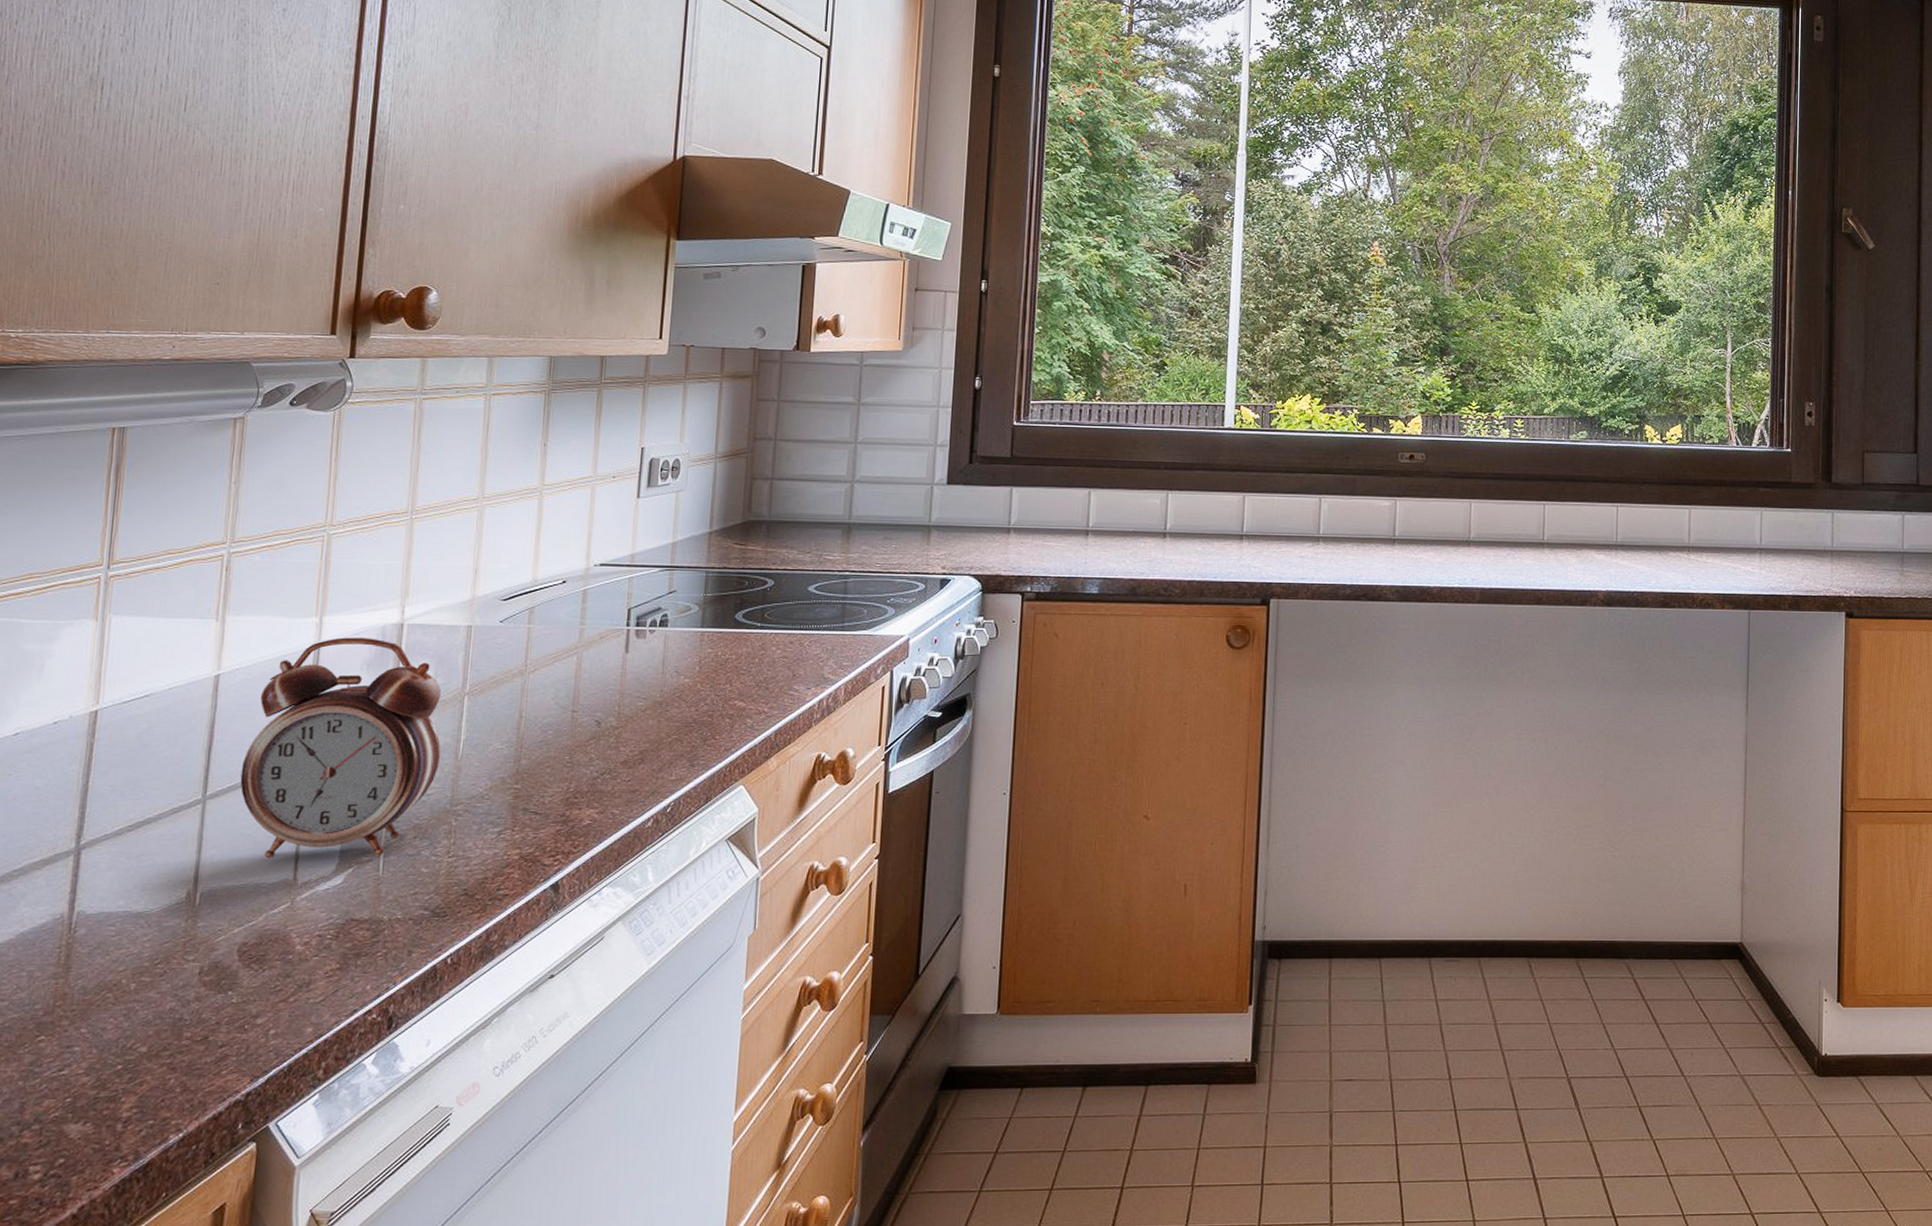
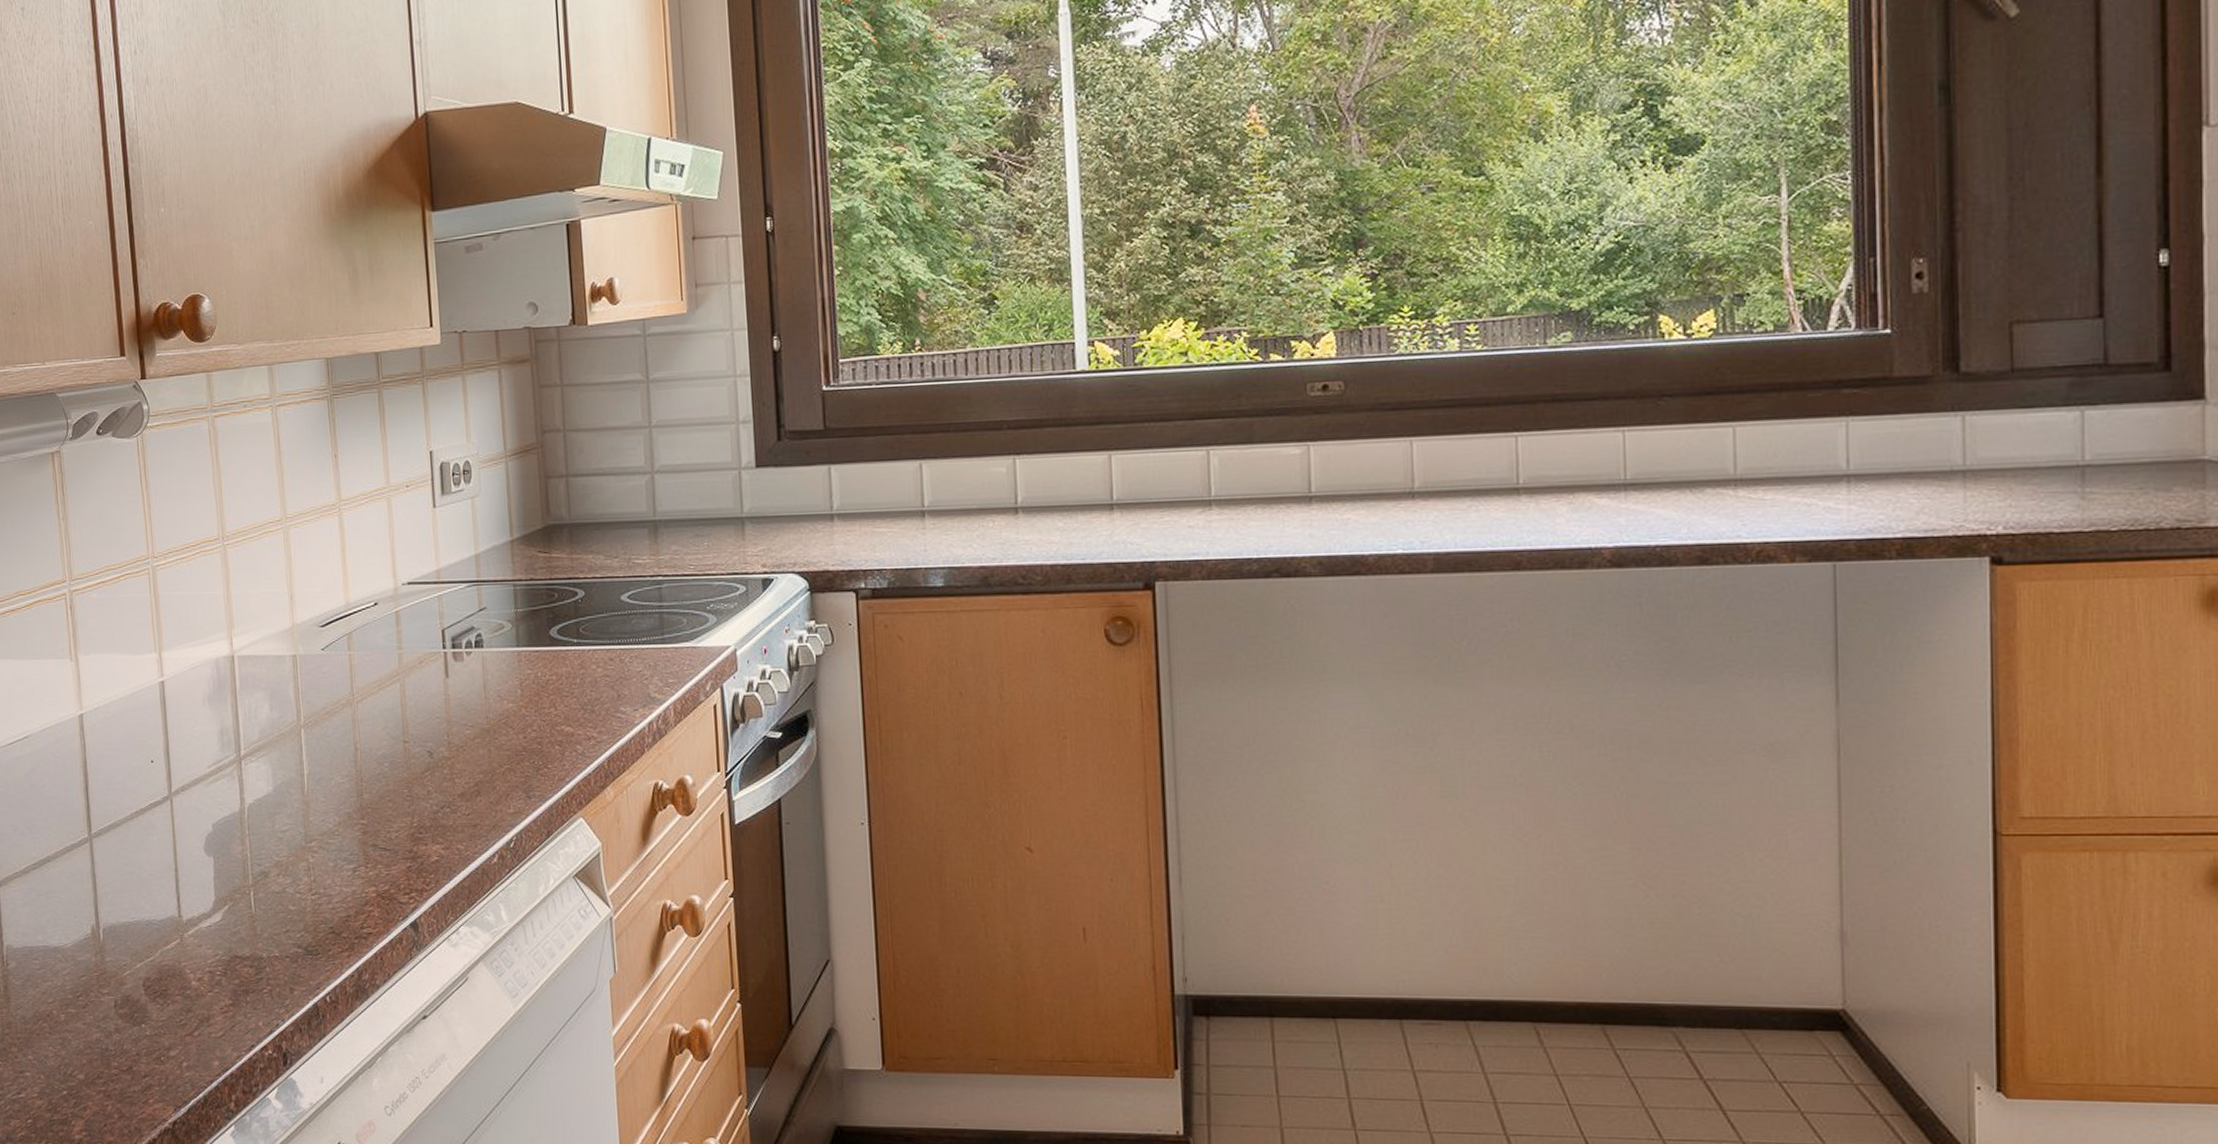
alarm clock: present [240,637,441,859] -> none [116,672,289,896]

